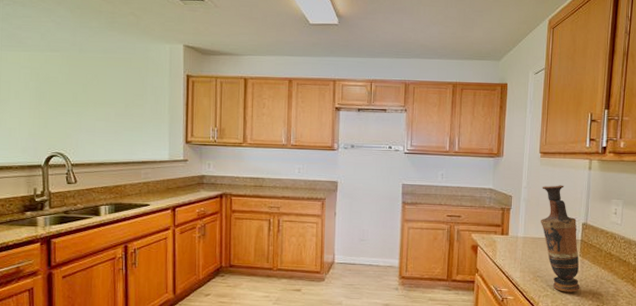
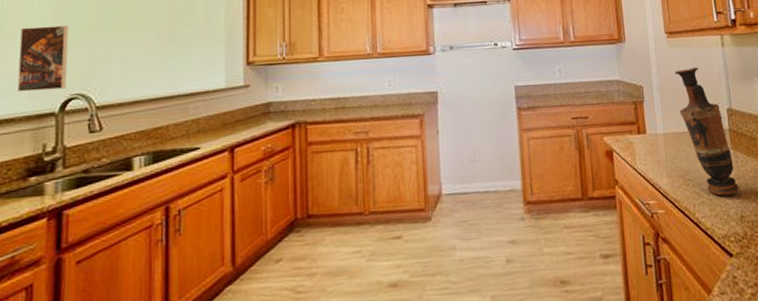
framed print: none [12,95,49,147] -> present [17,25,69,92]

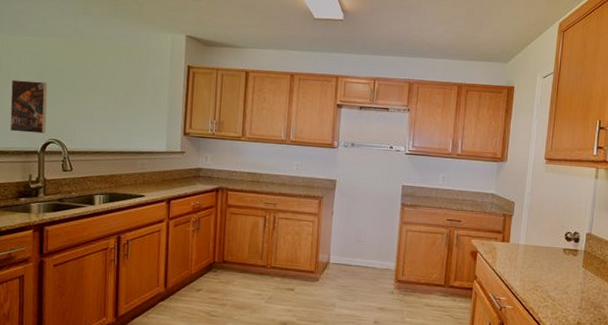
vase: present [674,67,740,196] -> none [543,193,582,304]

